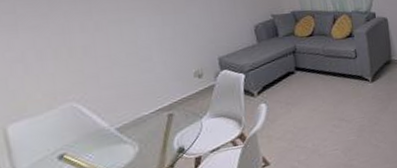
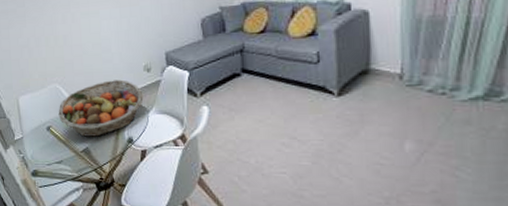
fruit basket: none [76,88,195,158] -> present [58,79,144,137]

